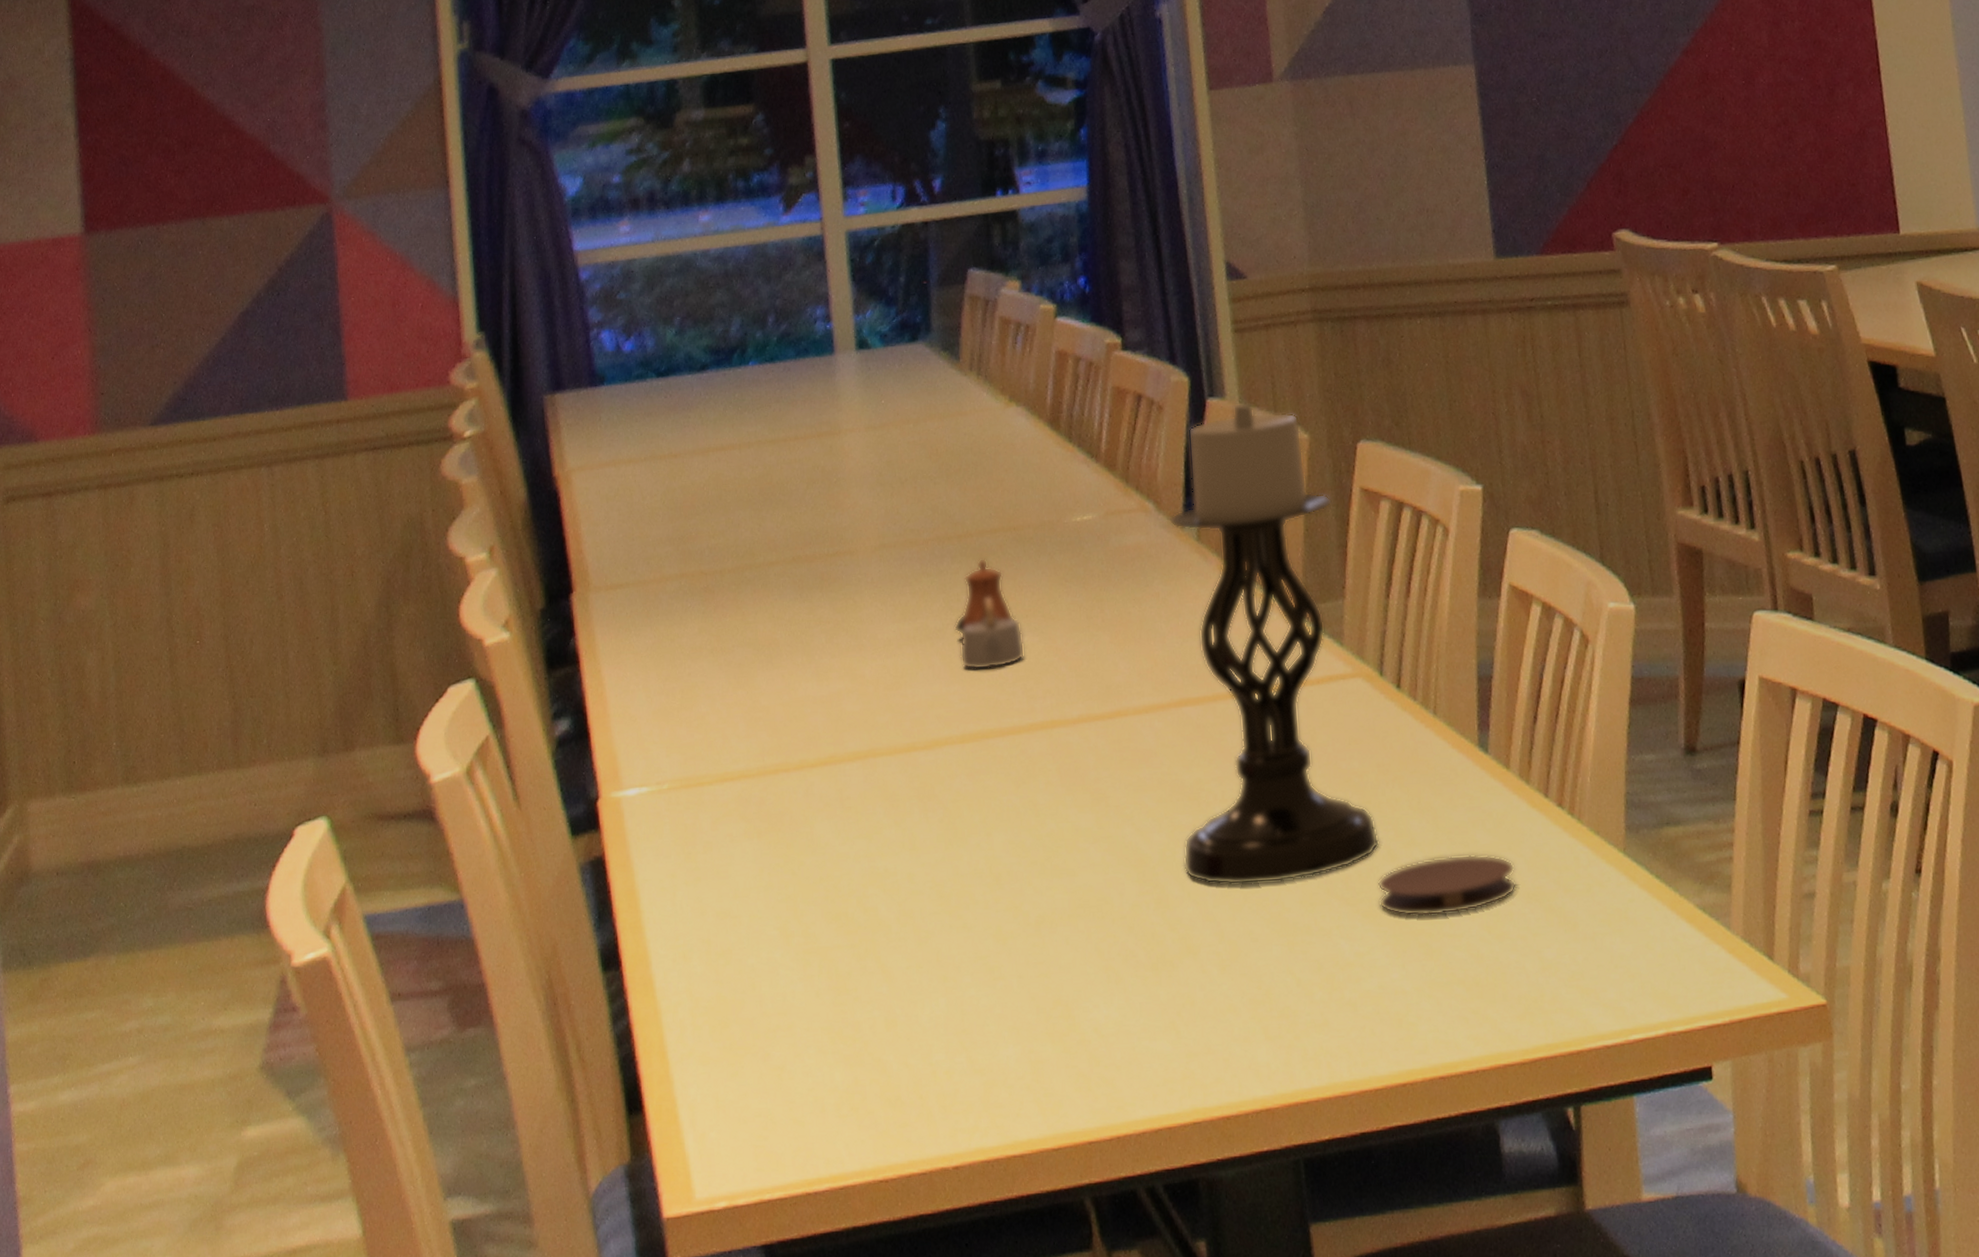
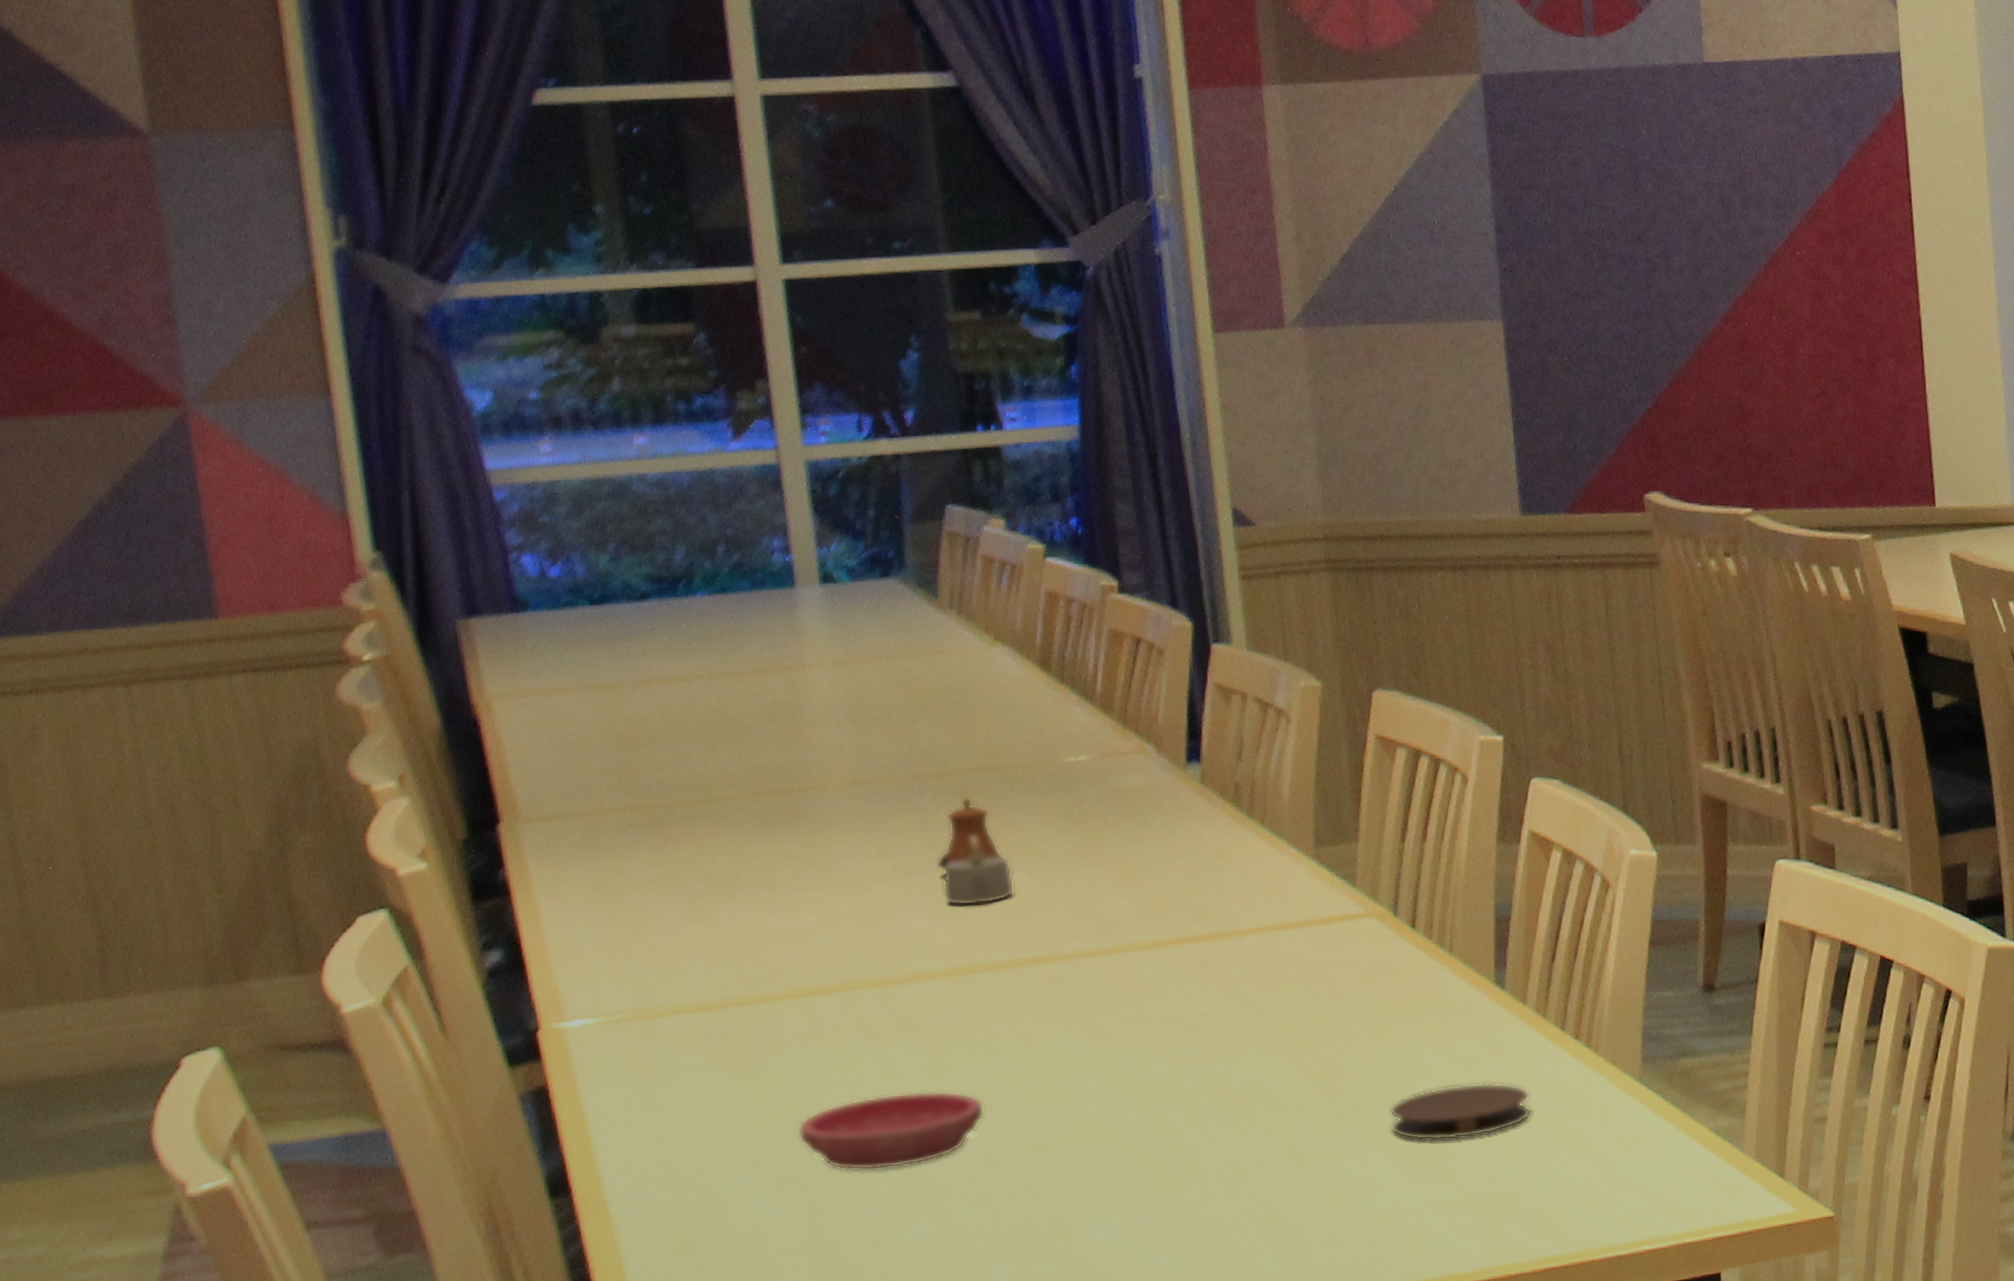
saucer: none [825,862,995,945] -> present [798,1091,985,1171]
candle holder: present [1169,402,1379,885] -> none [1171,649,1391,1113]

